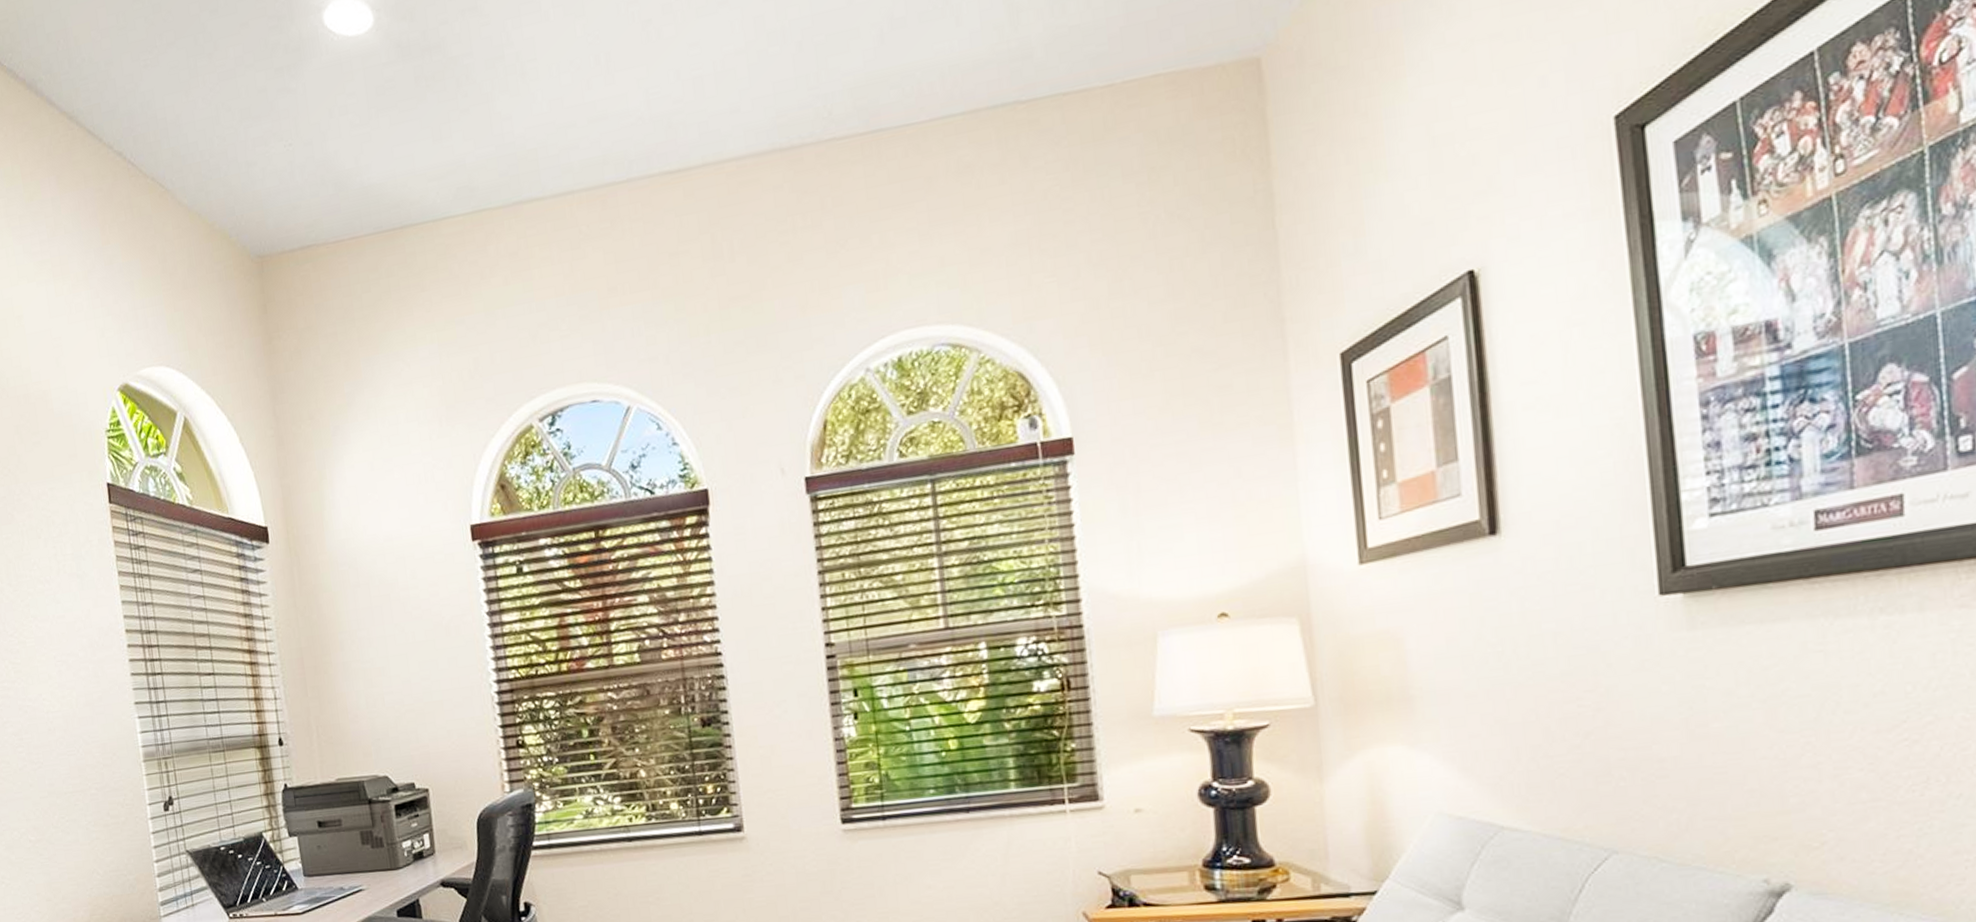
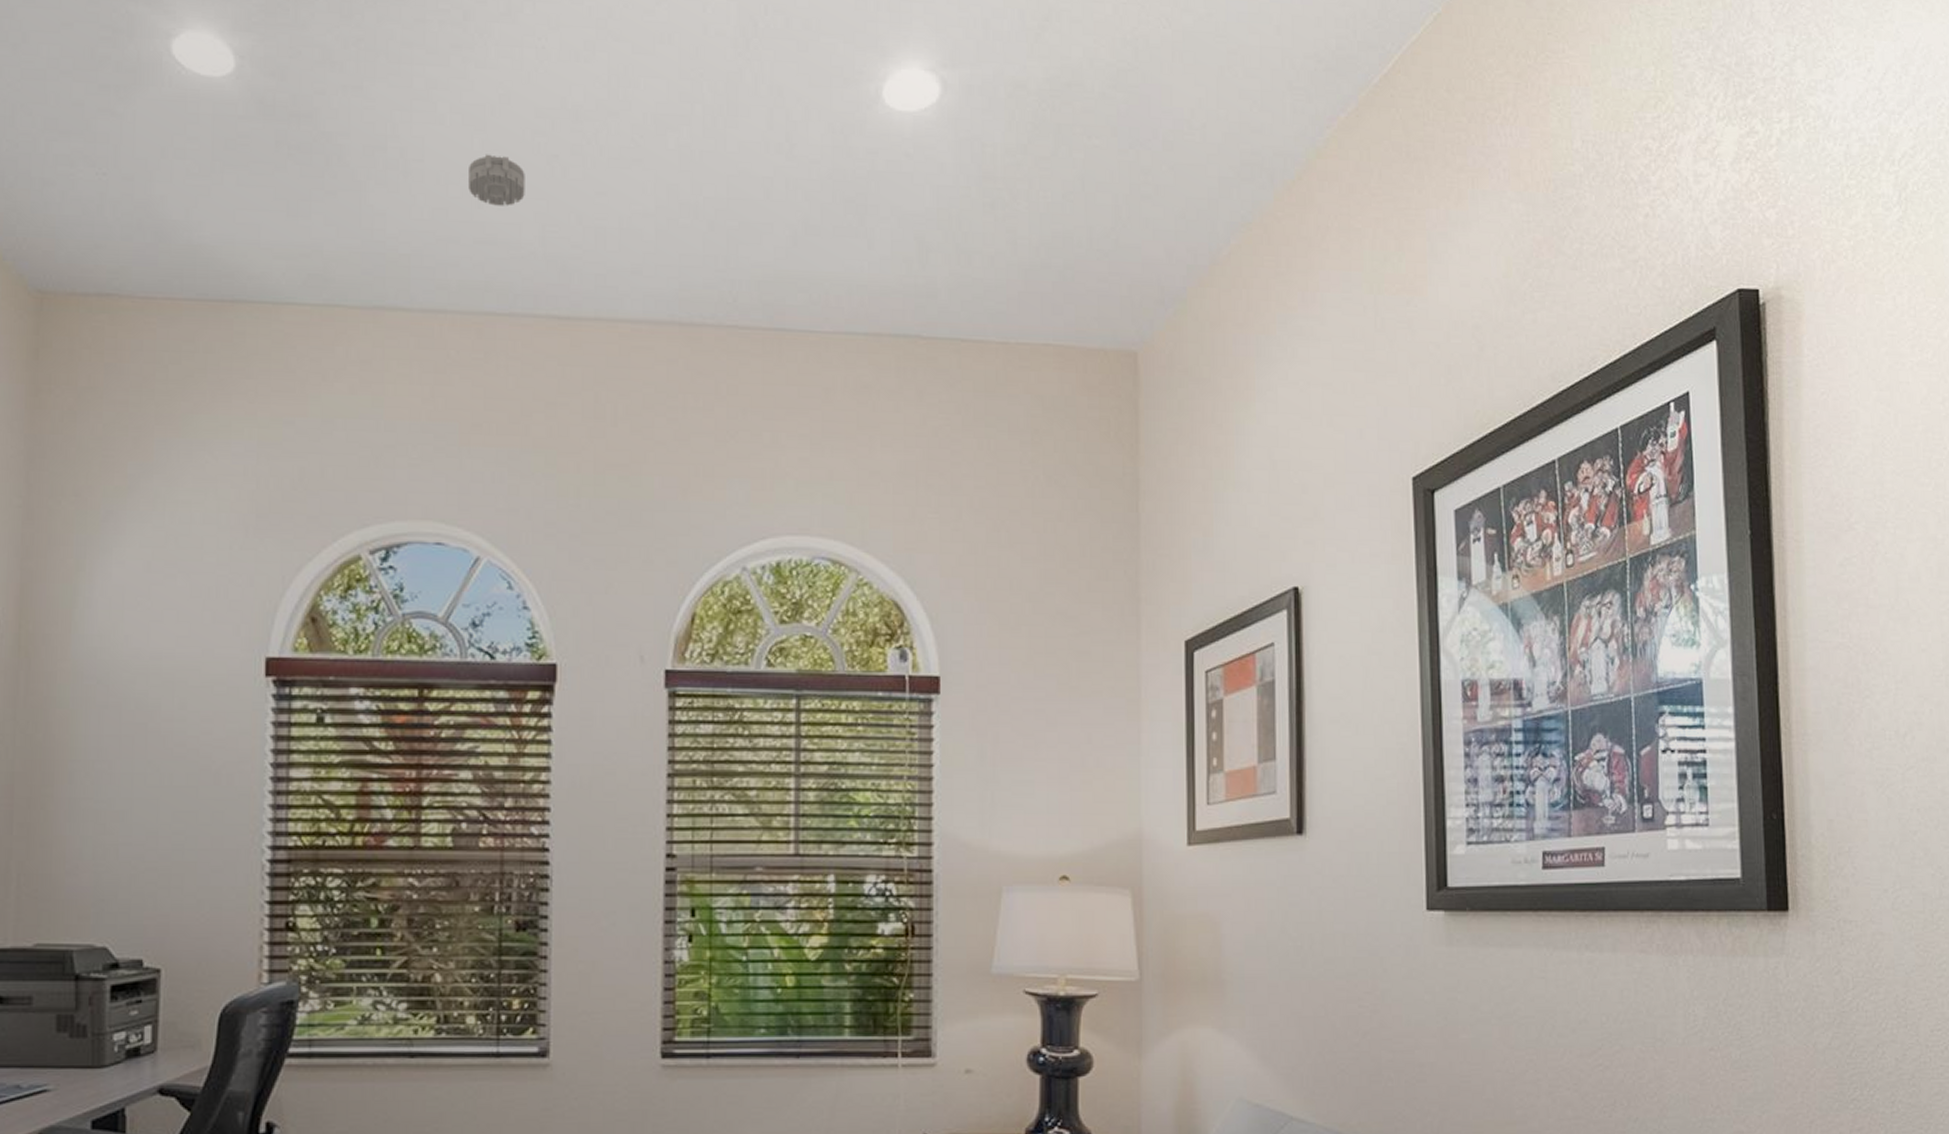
smoke detector: none [575,33,627,84] -> present [469,154,525,206]

